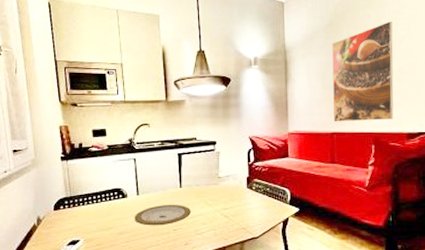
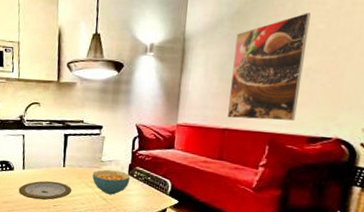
cereal bowl: none [211,185,250,211] -> present [92,169,131,195]

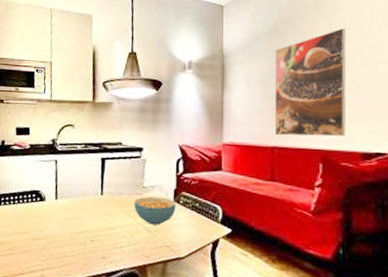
plate: present [18,181,72,200] -> none [50,211,111,235]

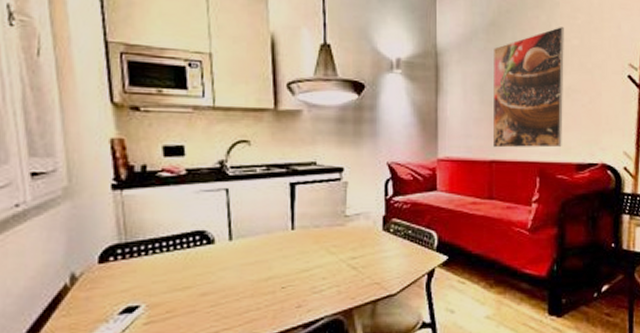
cereal bowl: present [134,196,176,225] -> none [335,226,386,260]

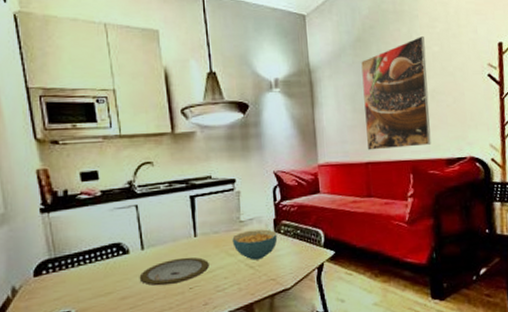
plate: none [224,252,306,283] -> present [139,257,209,286]
cereal bowl: none [335,226,386,260] -> present [232,229,278,260]

